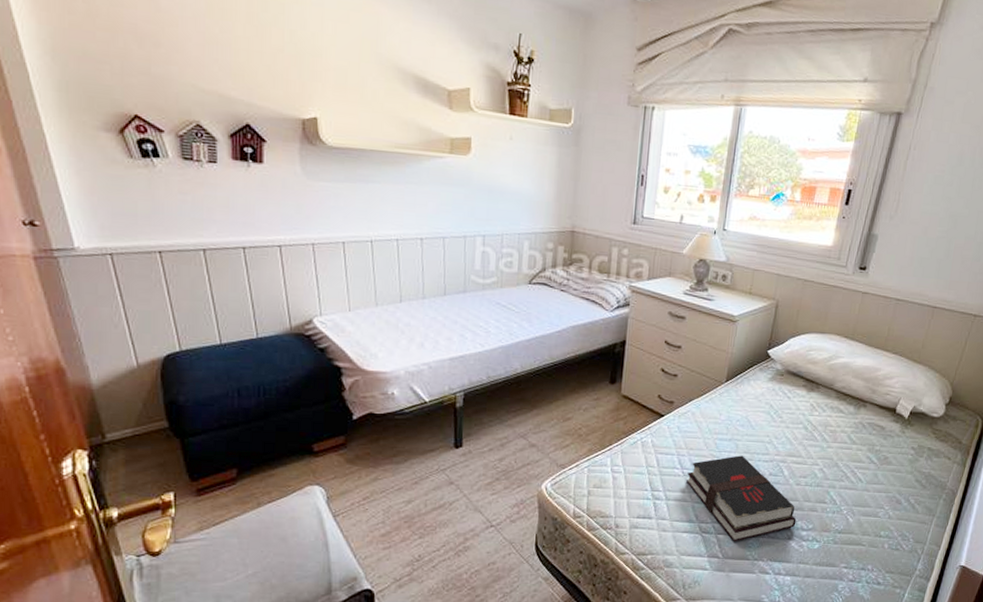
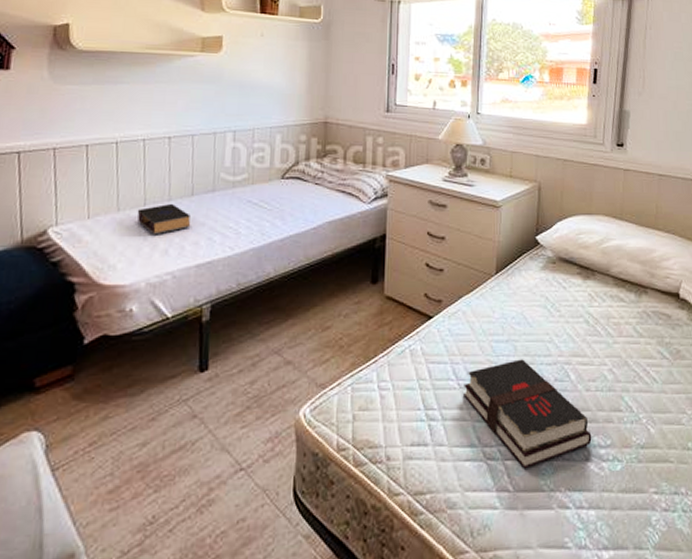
book: none [394,301,444,330] -> present [137,203,191,235]

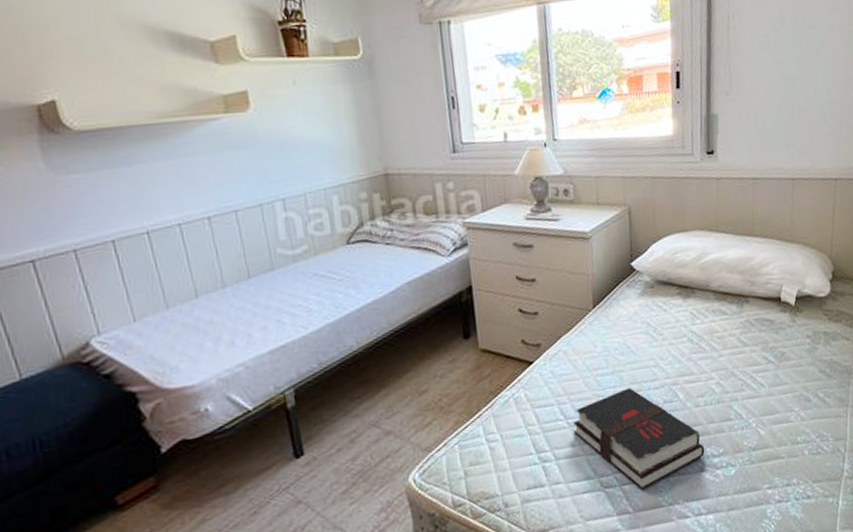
book: present [137,203,191,235] -> none [189,290,255,328]

